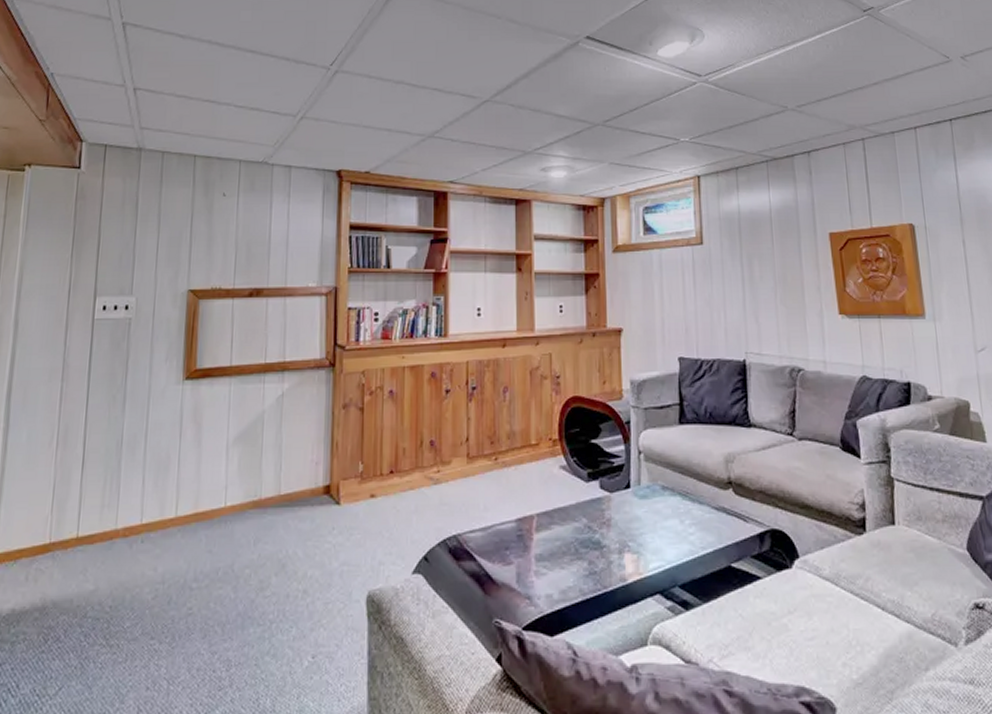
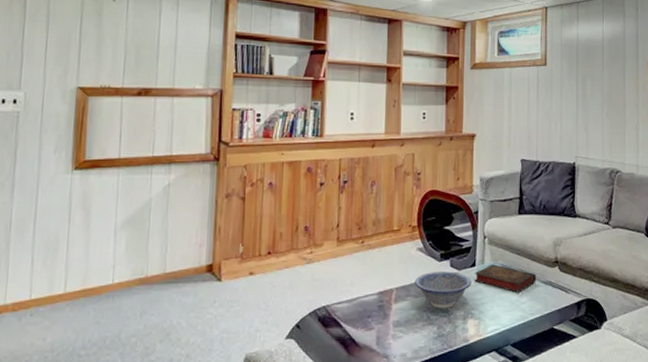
decorative bowl: none [559,494,626,540] -> present [415,271,471,308]
book: none [629,485,706,521] -> present [474,264,536,293]

